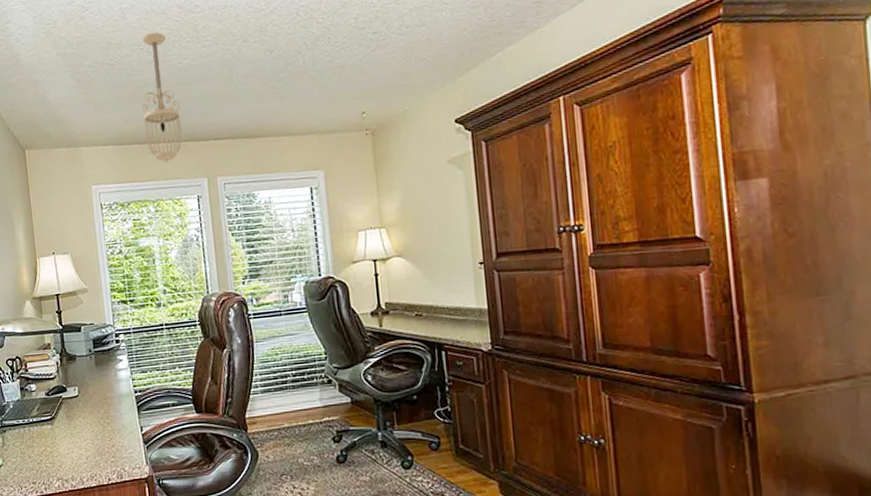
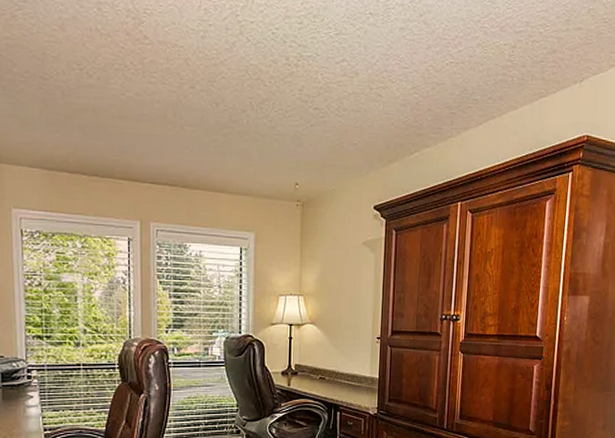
ceiling light fixture: present [141,32,185,163] -> none [76,53,119,198]

